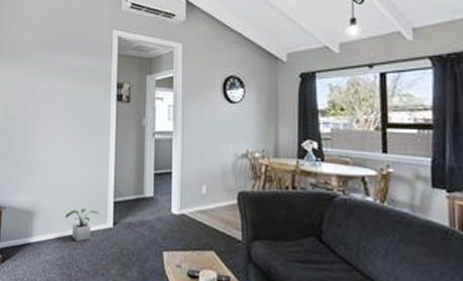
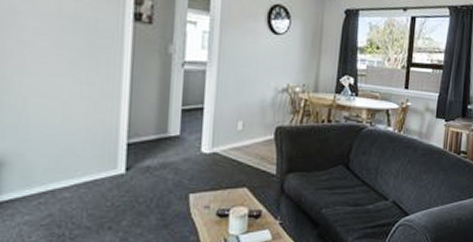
potted plant: present [66,209,99,242] -> none [55,154,106,195]

